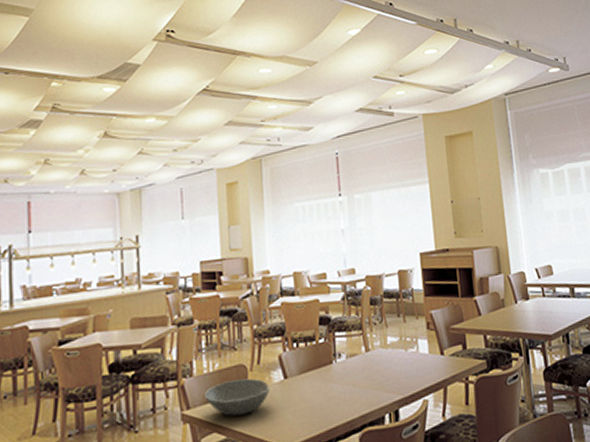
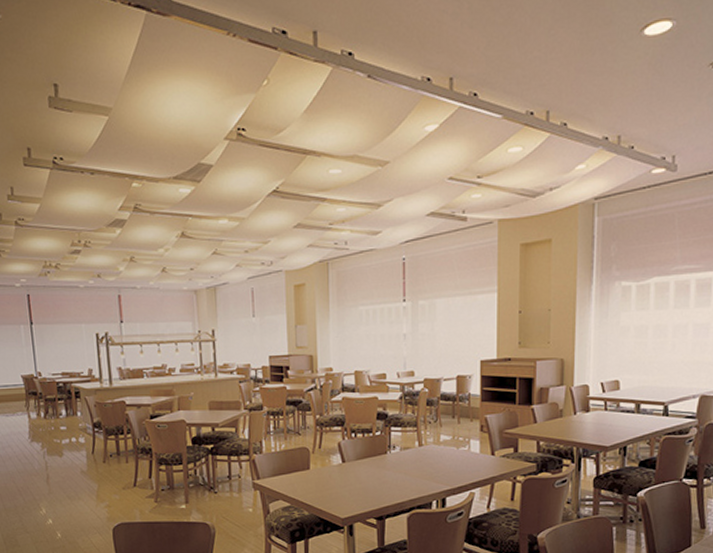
bowl: present [203,378,270,417] -> none [271,459,330,488]

